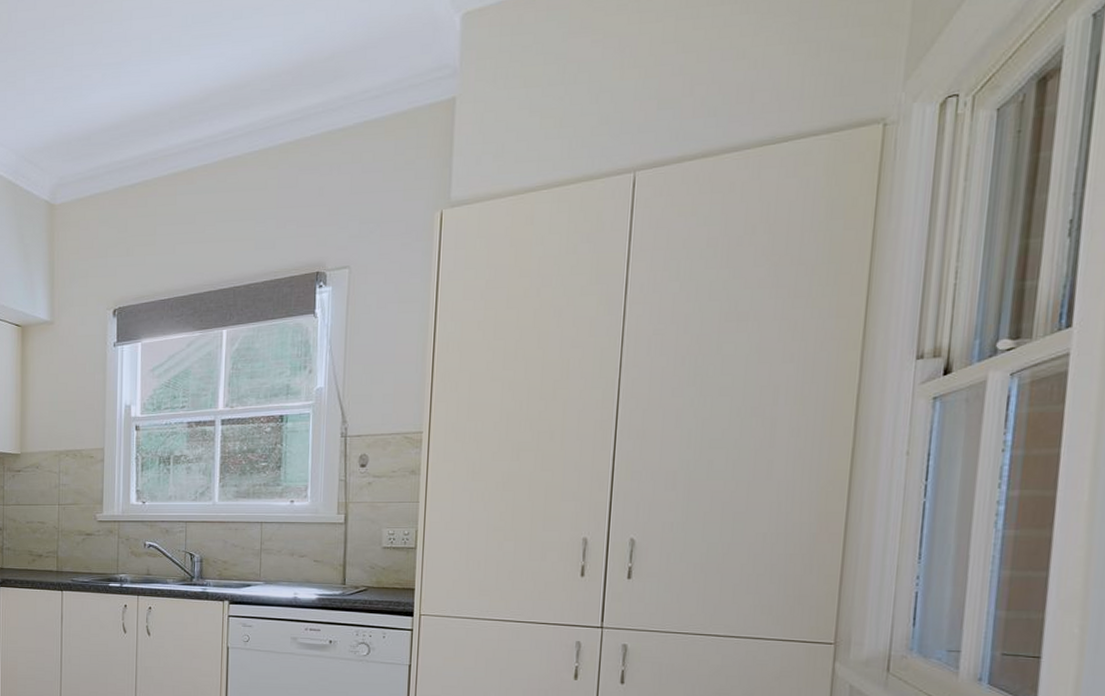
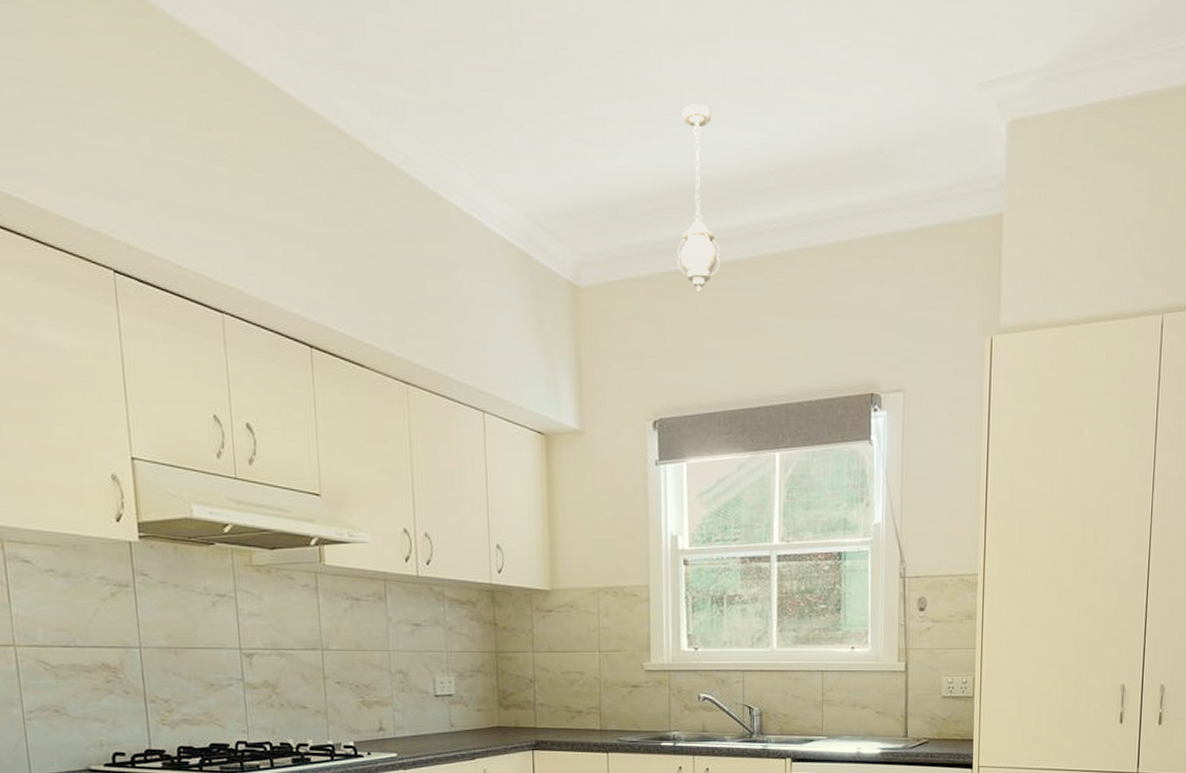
pendant light: none [139,43,178,199] -> present [677,104,720,293]

